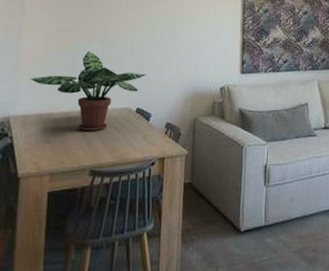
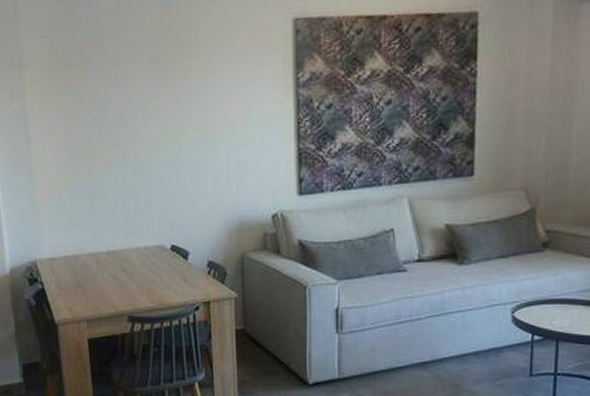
potted plant: present [30,51,147,132] -> none [49,181,179,274]

